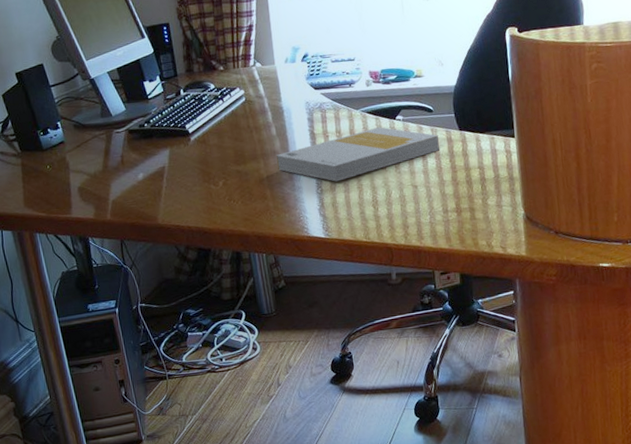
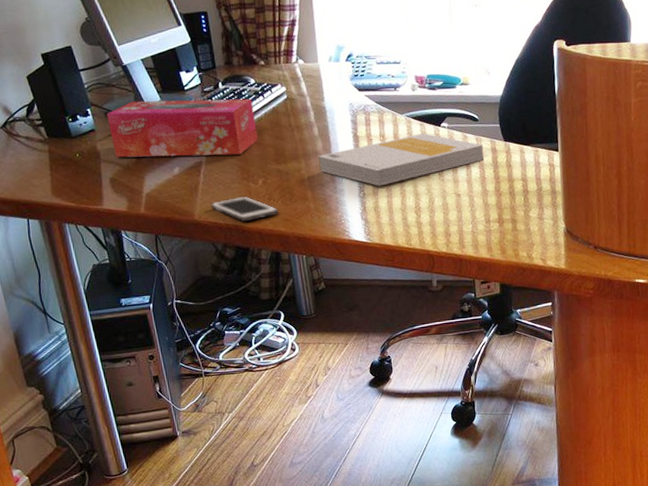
tissue box: none [75,103,218,167] -> present [107,98,258,158]
cell phone: none [173,198,239,224] -> present [211,196,279,222]

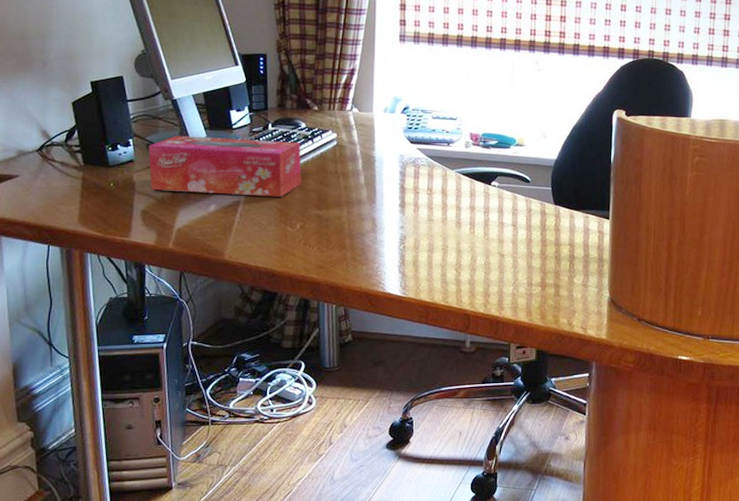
cell phone: present [211,196,279,222] -> none [243,239,313,266]
book: present [317,133,485,186] -> none [360,190,533,240]

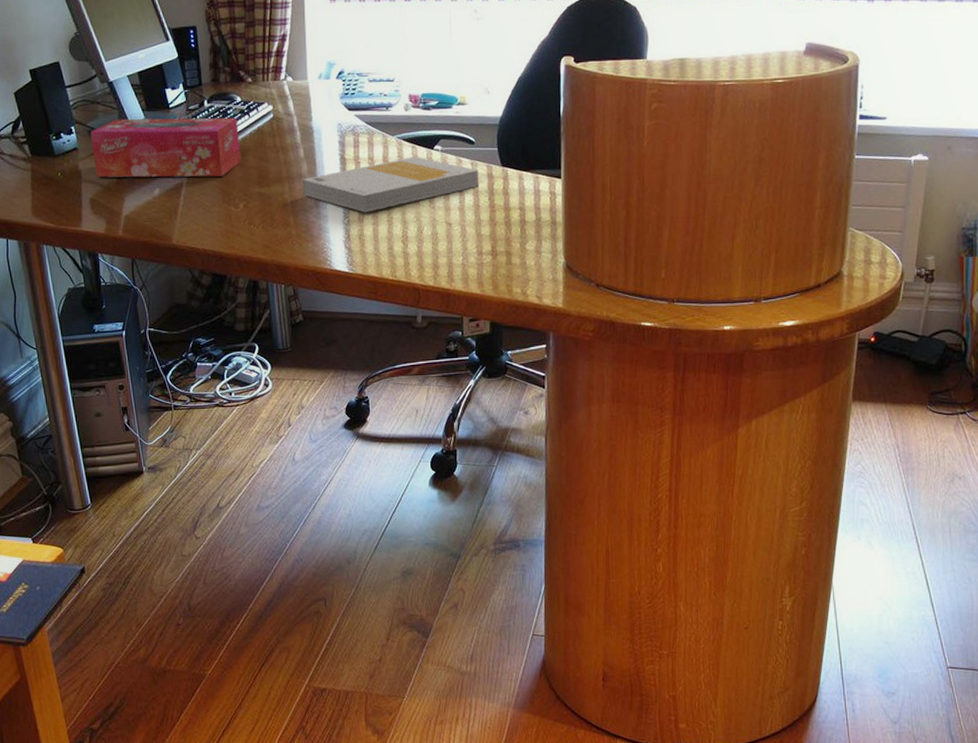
book: none [360,190,533,240] -> present [302,156,480,213]

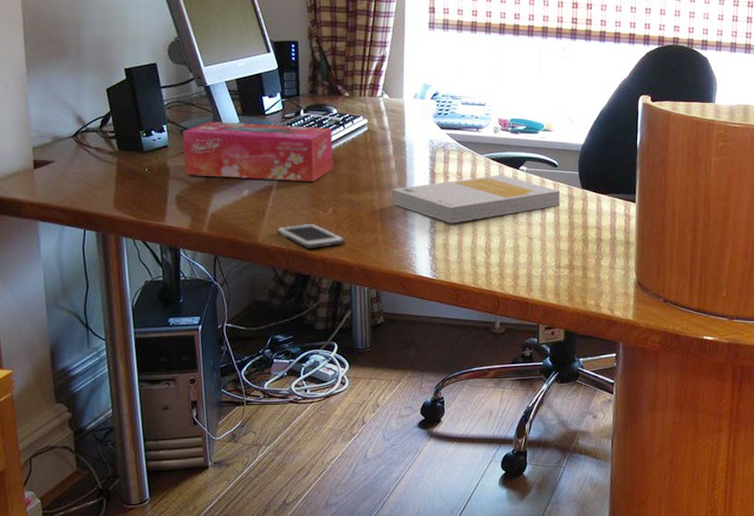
cell phone: none [189,220,259,248] -> present [276,223,345,249]

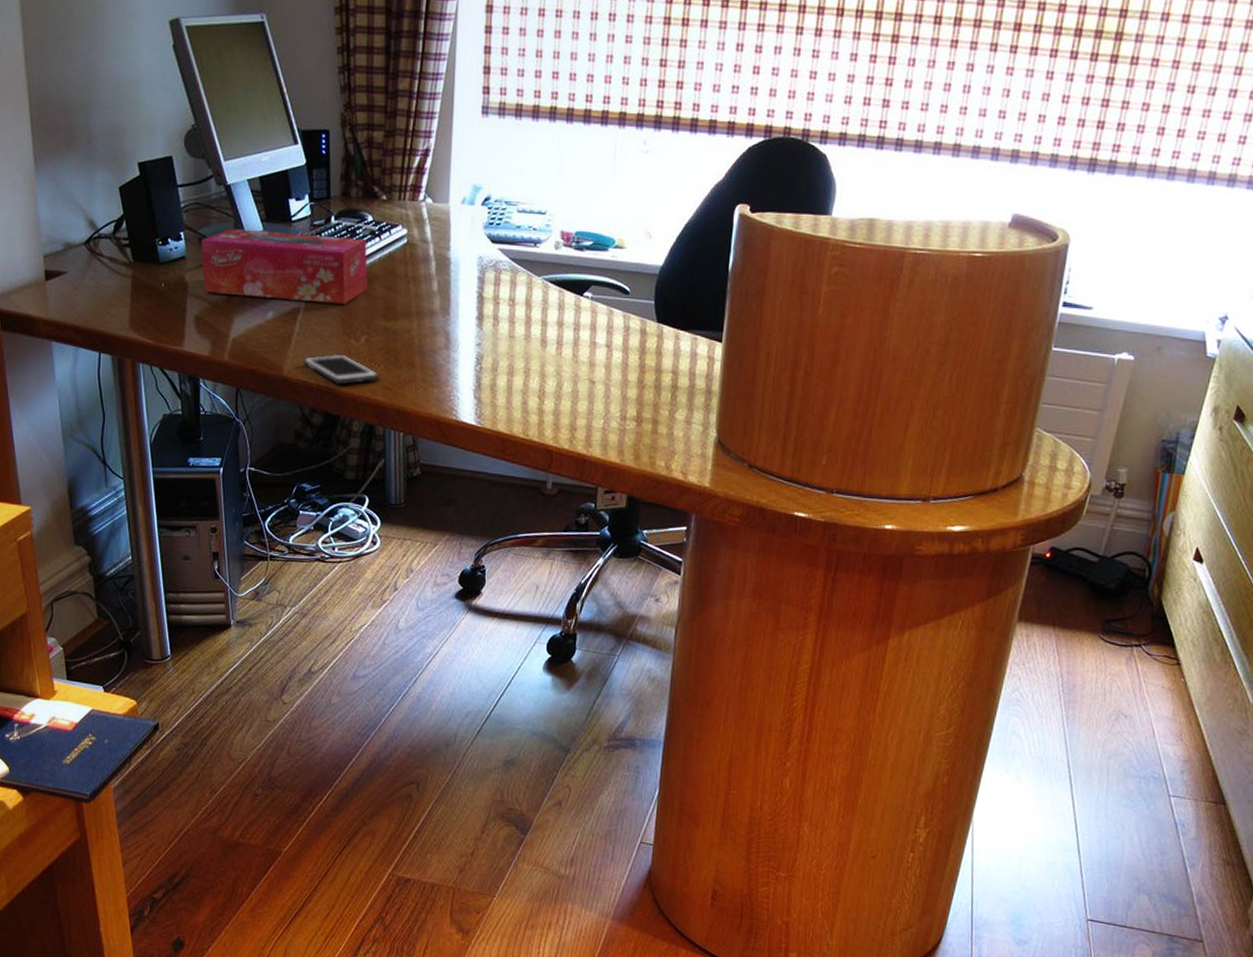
book: present [391,175,561,224] -> none [432,302,631,360]

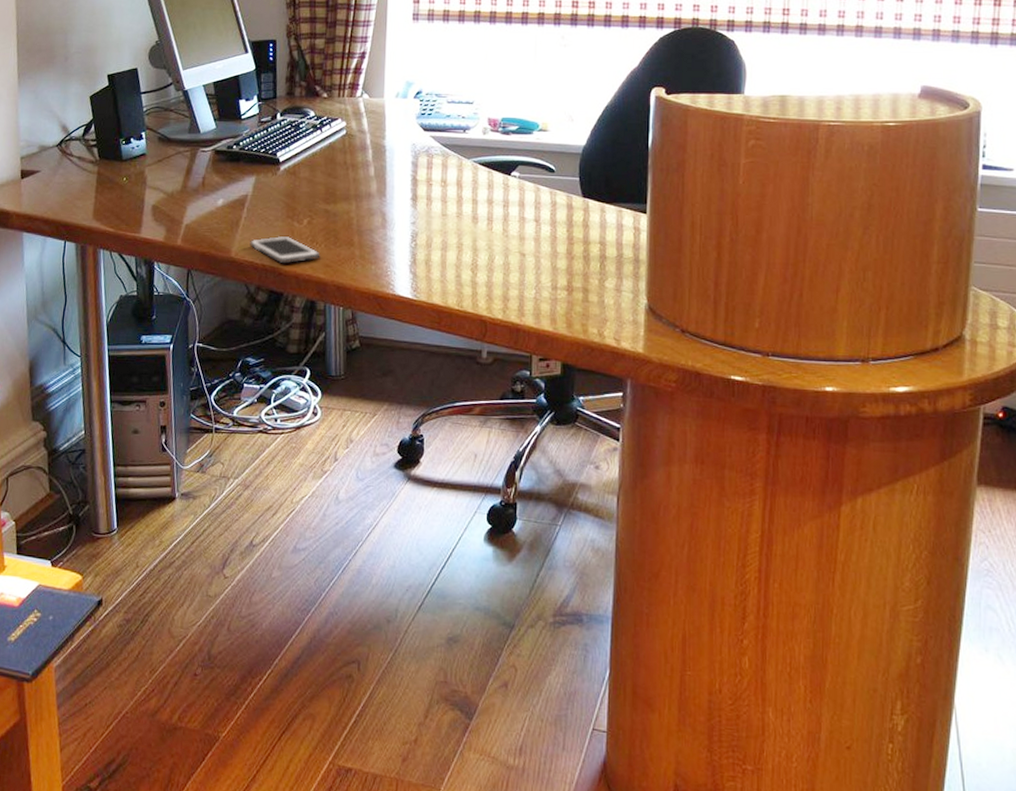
tissue box: present [201,228,368,304] -> none [160,127,310,190]

